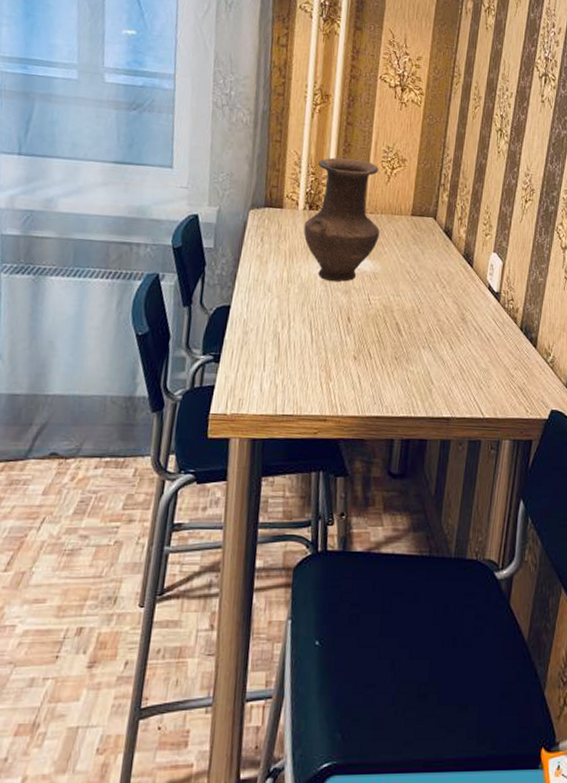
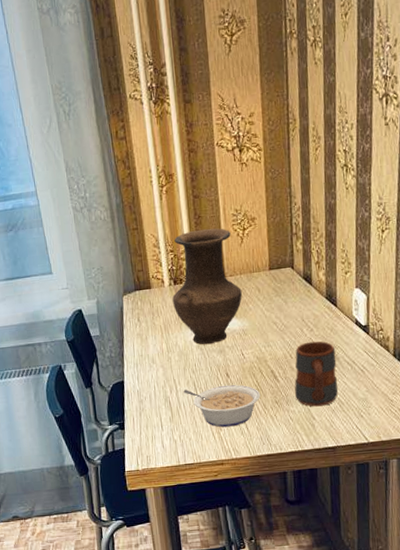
legume: none [296,328,381,379] -> present [183,385,261,428]
mug: none [416,298,465,371] -> present [294,341,339,407]

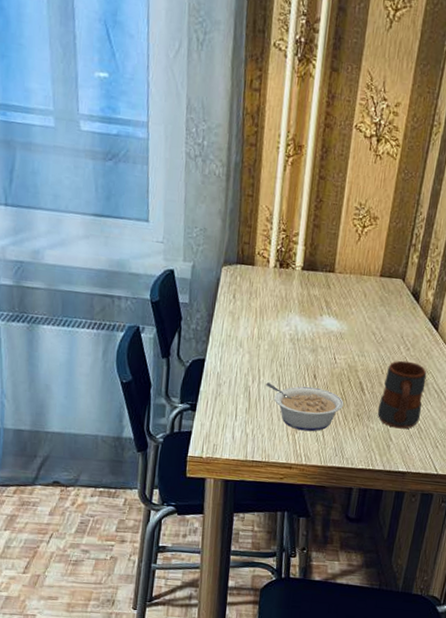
vase: present [172,228,242,345] -> none [274,214,350,341]

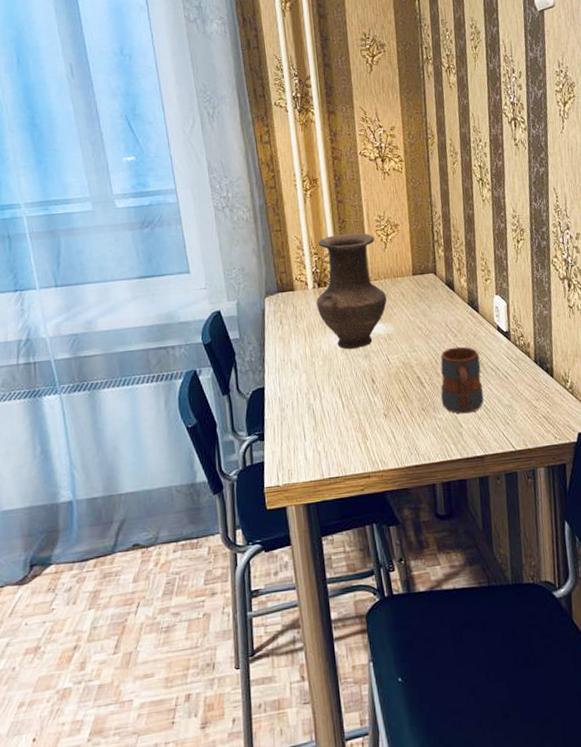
legume: present [266,382,344,432] -> none [327,391,408,437]
vase: none [274,214,350,341] -> present [316,232,387,350]

